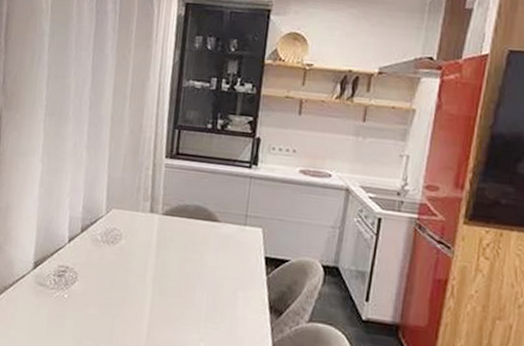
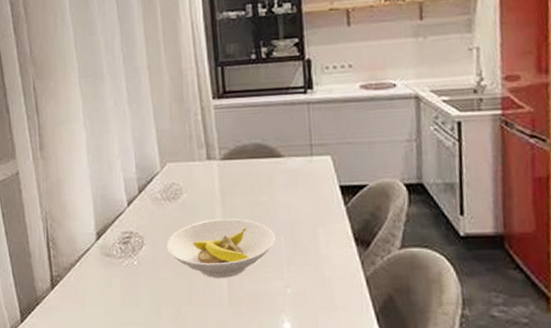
bowl: none [97,268,199,324] -> present [166,219,275,278]

